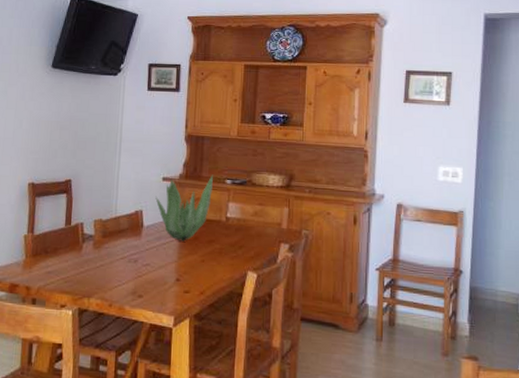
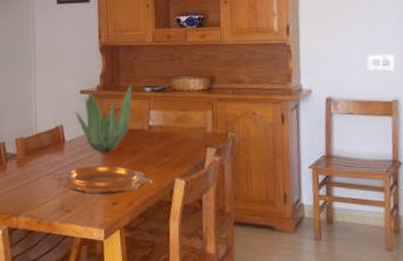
decorative bowl: none [127,253,226,282] -> present [52,166,153,194]

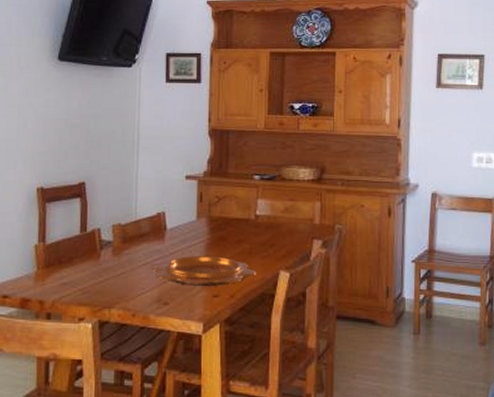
plant: present [75,83,133,154] -> none [178,170,241,243]

